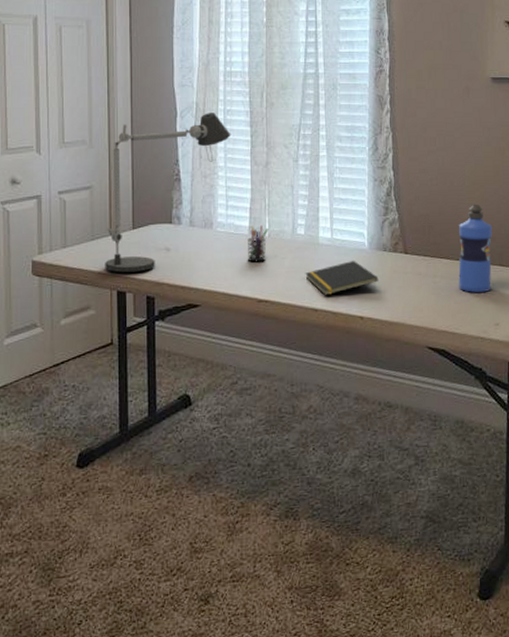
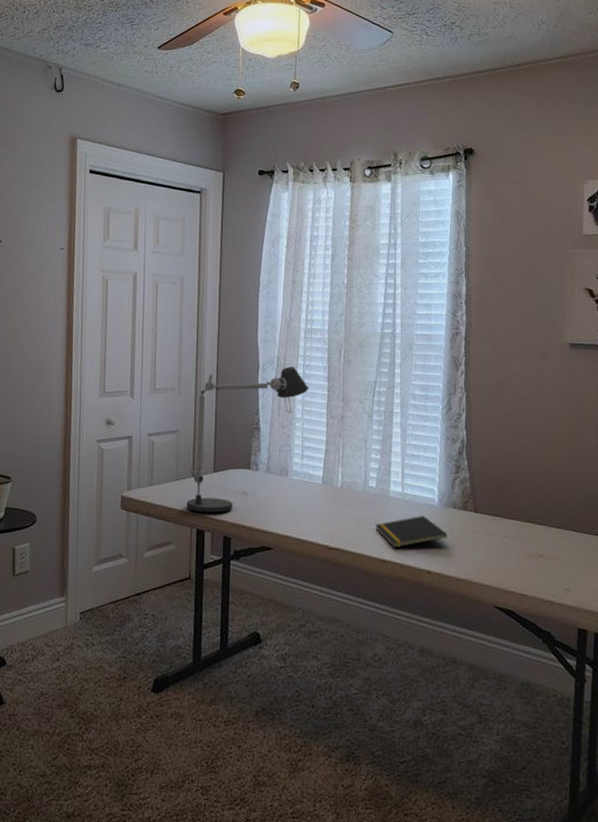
pen holder: present [247,225,269,263] -> none [319,475,342,511]
water bottle: present [458,205,493,292] -> none [529,468,566,556]

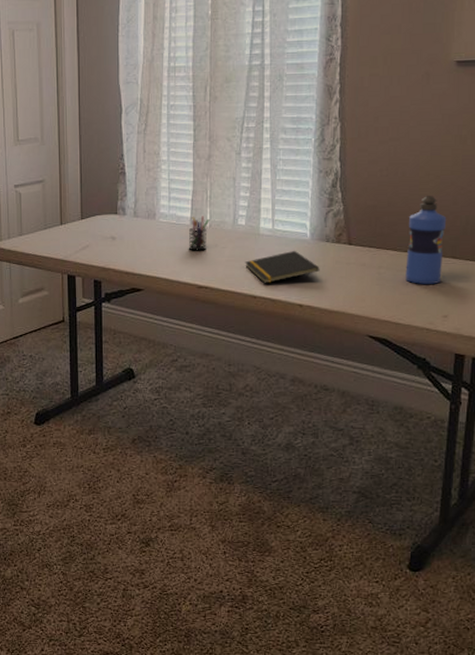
desk lamp: present [186,367,309,513] -> none [56,108,174,259]
pen holder: none [319,475,342,511] -> present [188,216,210,251]
water bottle: none [529,468,566,556] -> present [405,196,447,284]

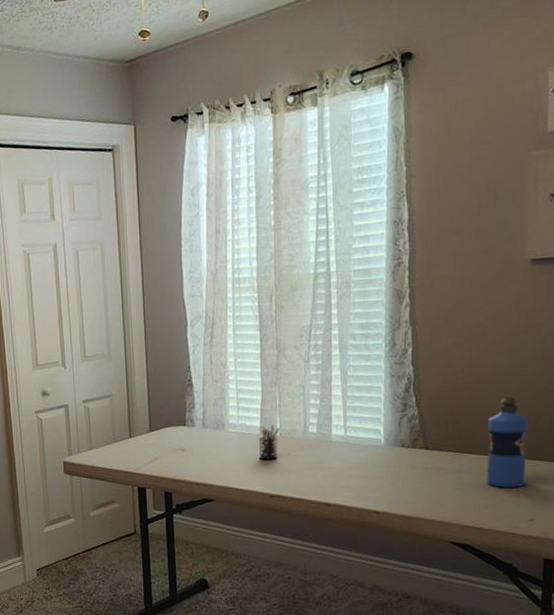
notepad: present [245,250,320,284] -> none [317,456,396,492]

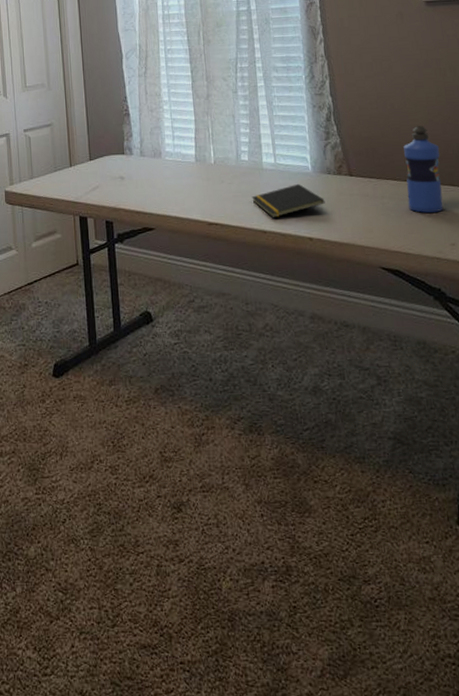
pen holder: present [259,425,280,460] -> none [195,153,214,188]
notepad: none [317,456,396,492] -> present [251,183,325,219]

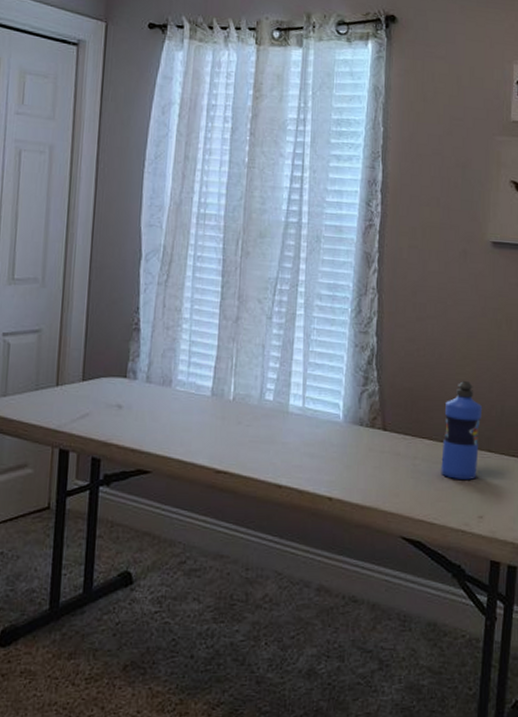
notepad: present [251,183,325,219] -> none [270,433,352,472]

